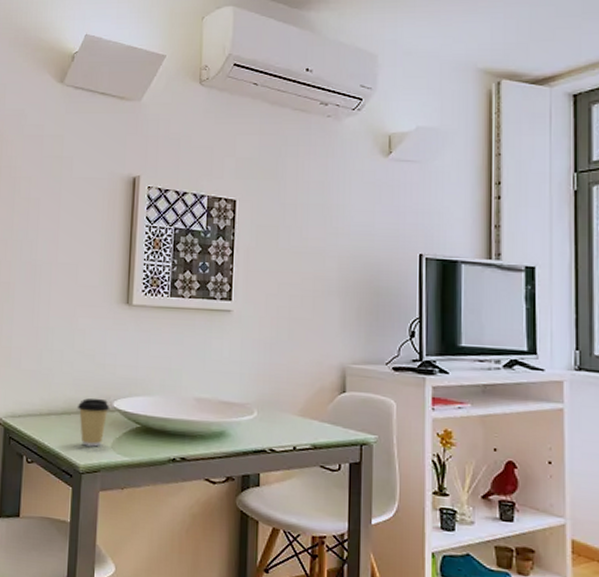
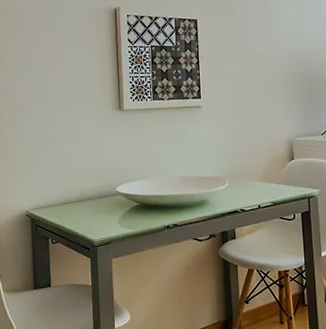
coffee cup: present [77,398,110,447] -> none [88,186,114,225]

